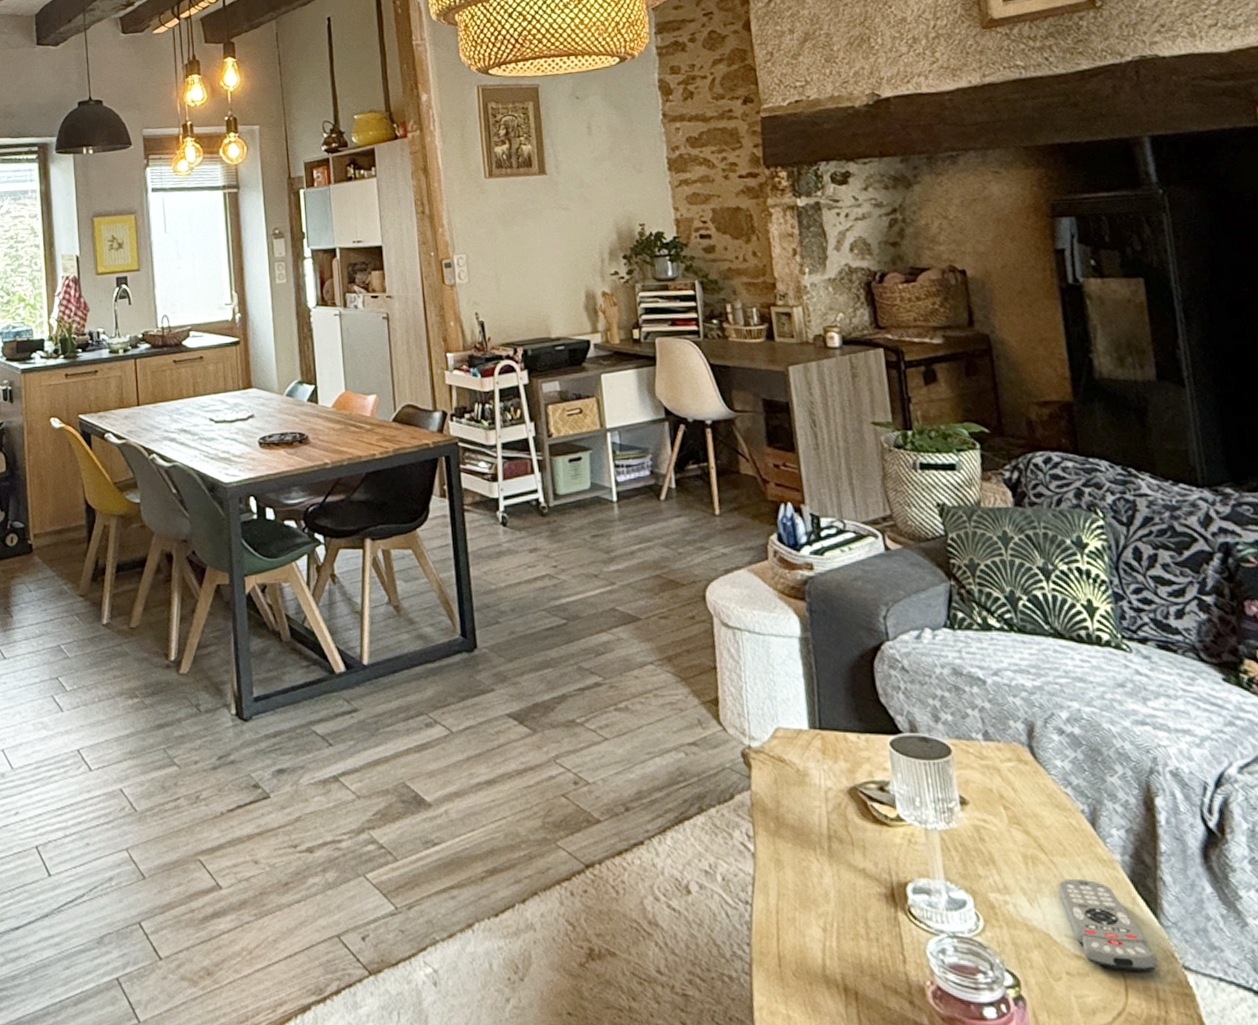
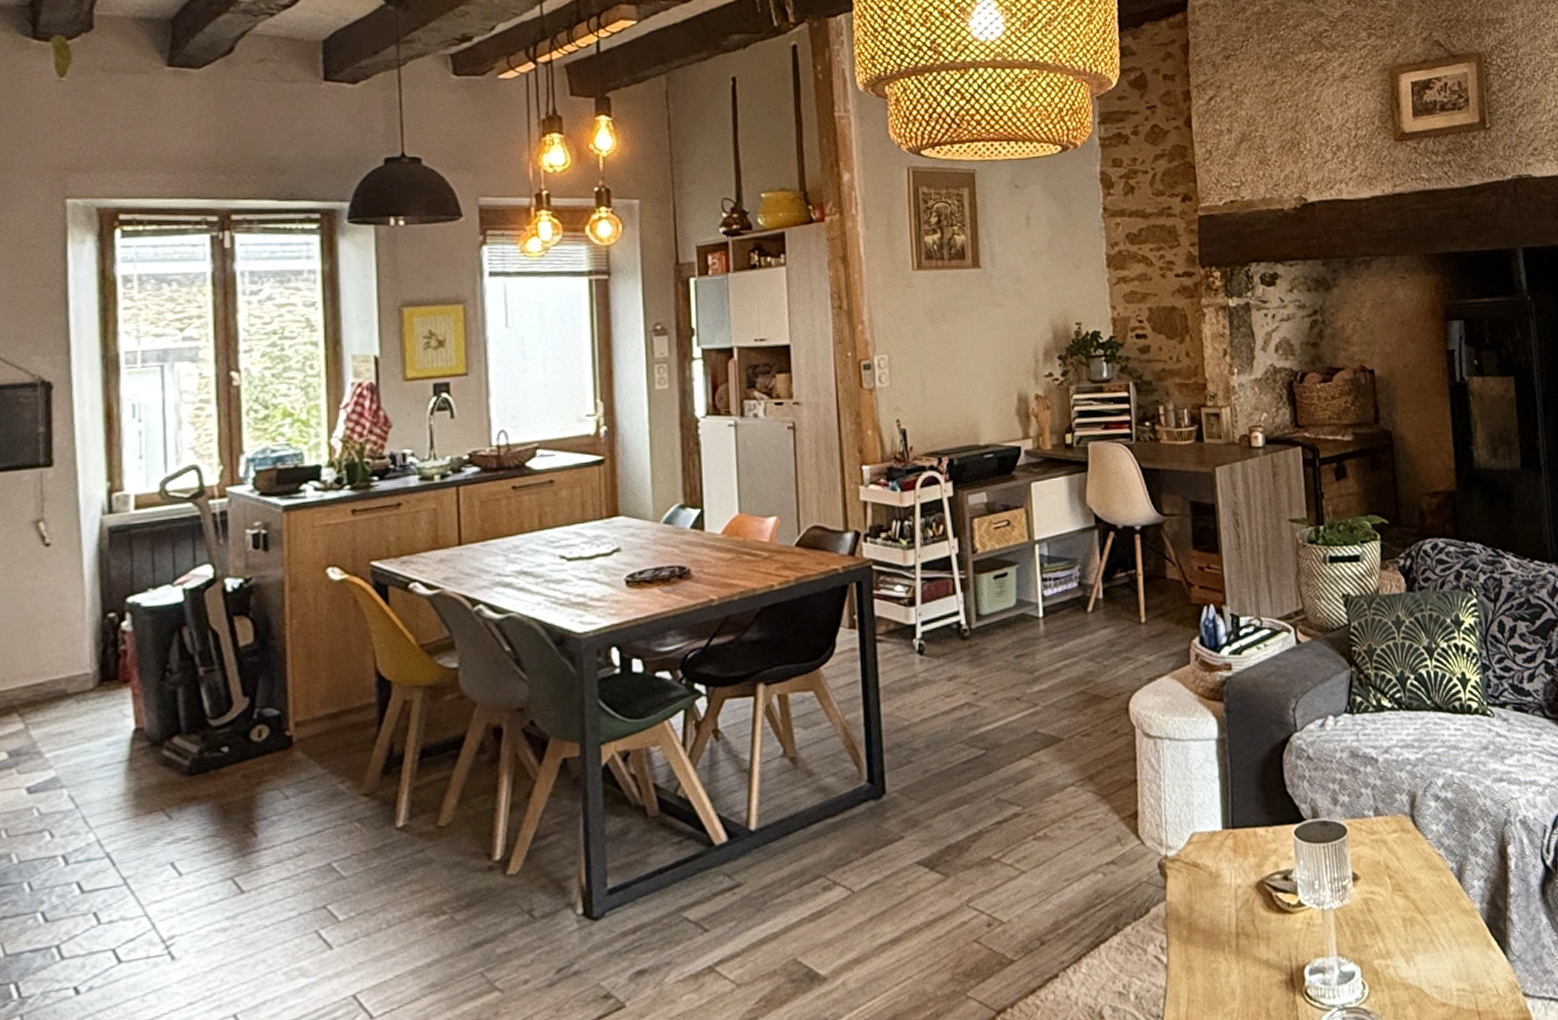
remote control: present [1057,878,1158,972] -> none [1429,931,1505,1009]

